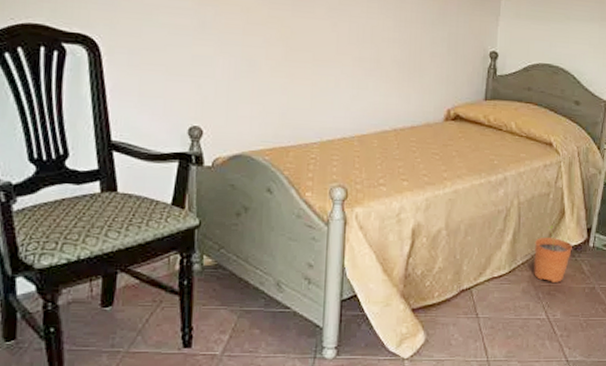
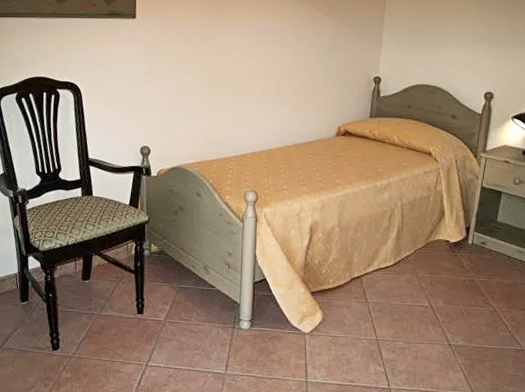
plant pot: present [534,226,572,283] -> none [417,225,452,275]

